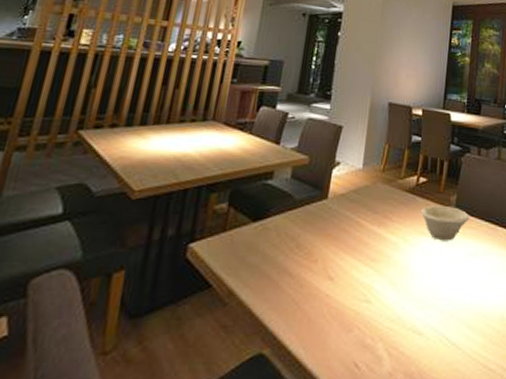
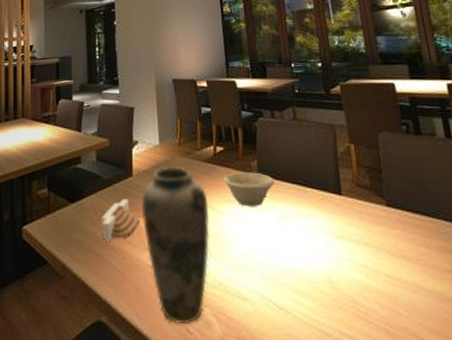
architectural model: none [281,222,326,266] -> present [101,199,139,241]
vase: none [329,192,402,358] -> present [141,166,210,324]

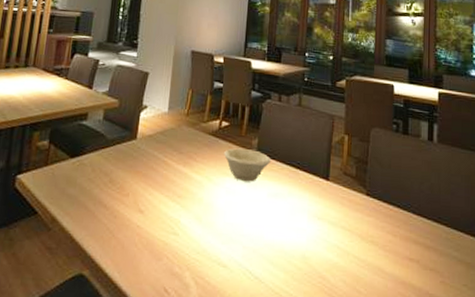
architectural model: present [101,199,139,241] -> none [97,160,136,199]
vase: present [141,166,210,324] -> none [139,134,206,284]

